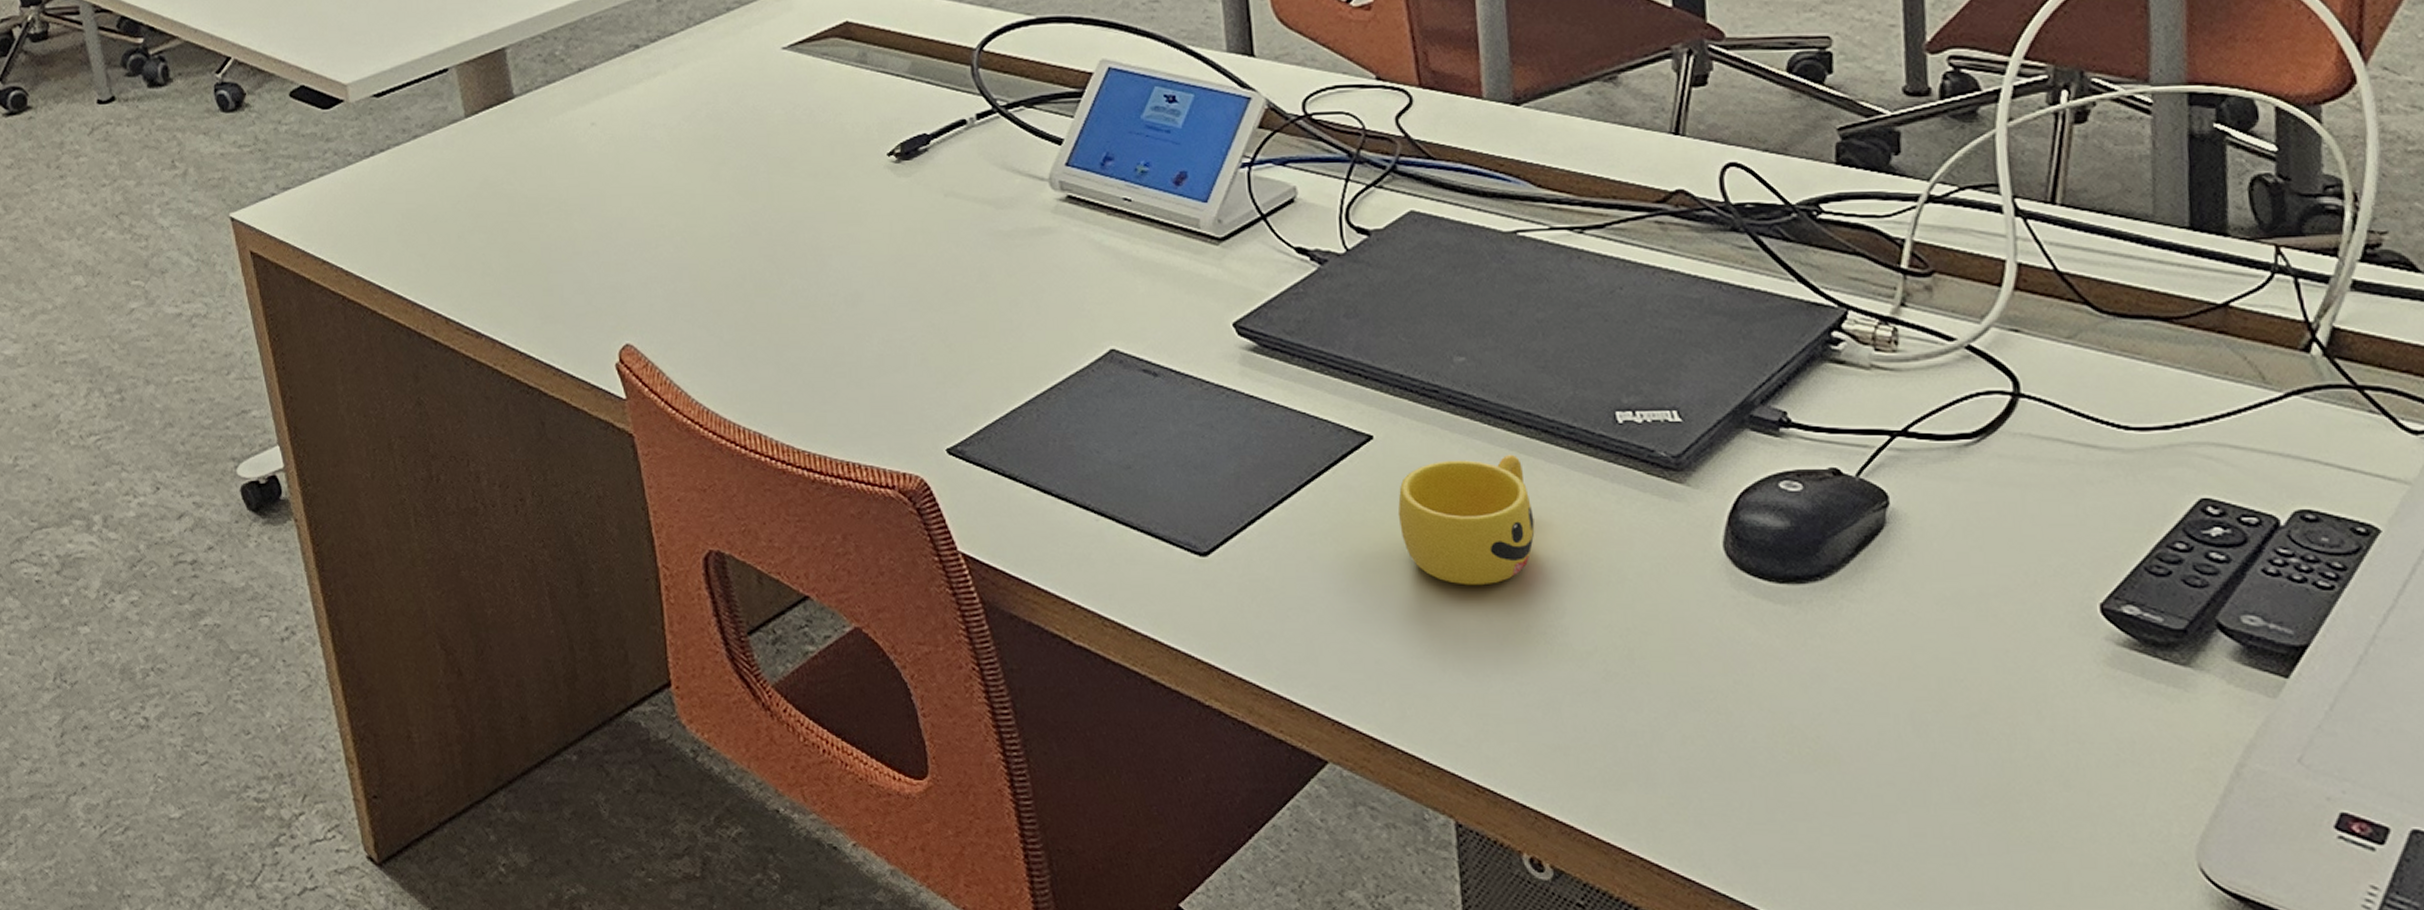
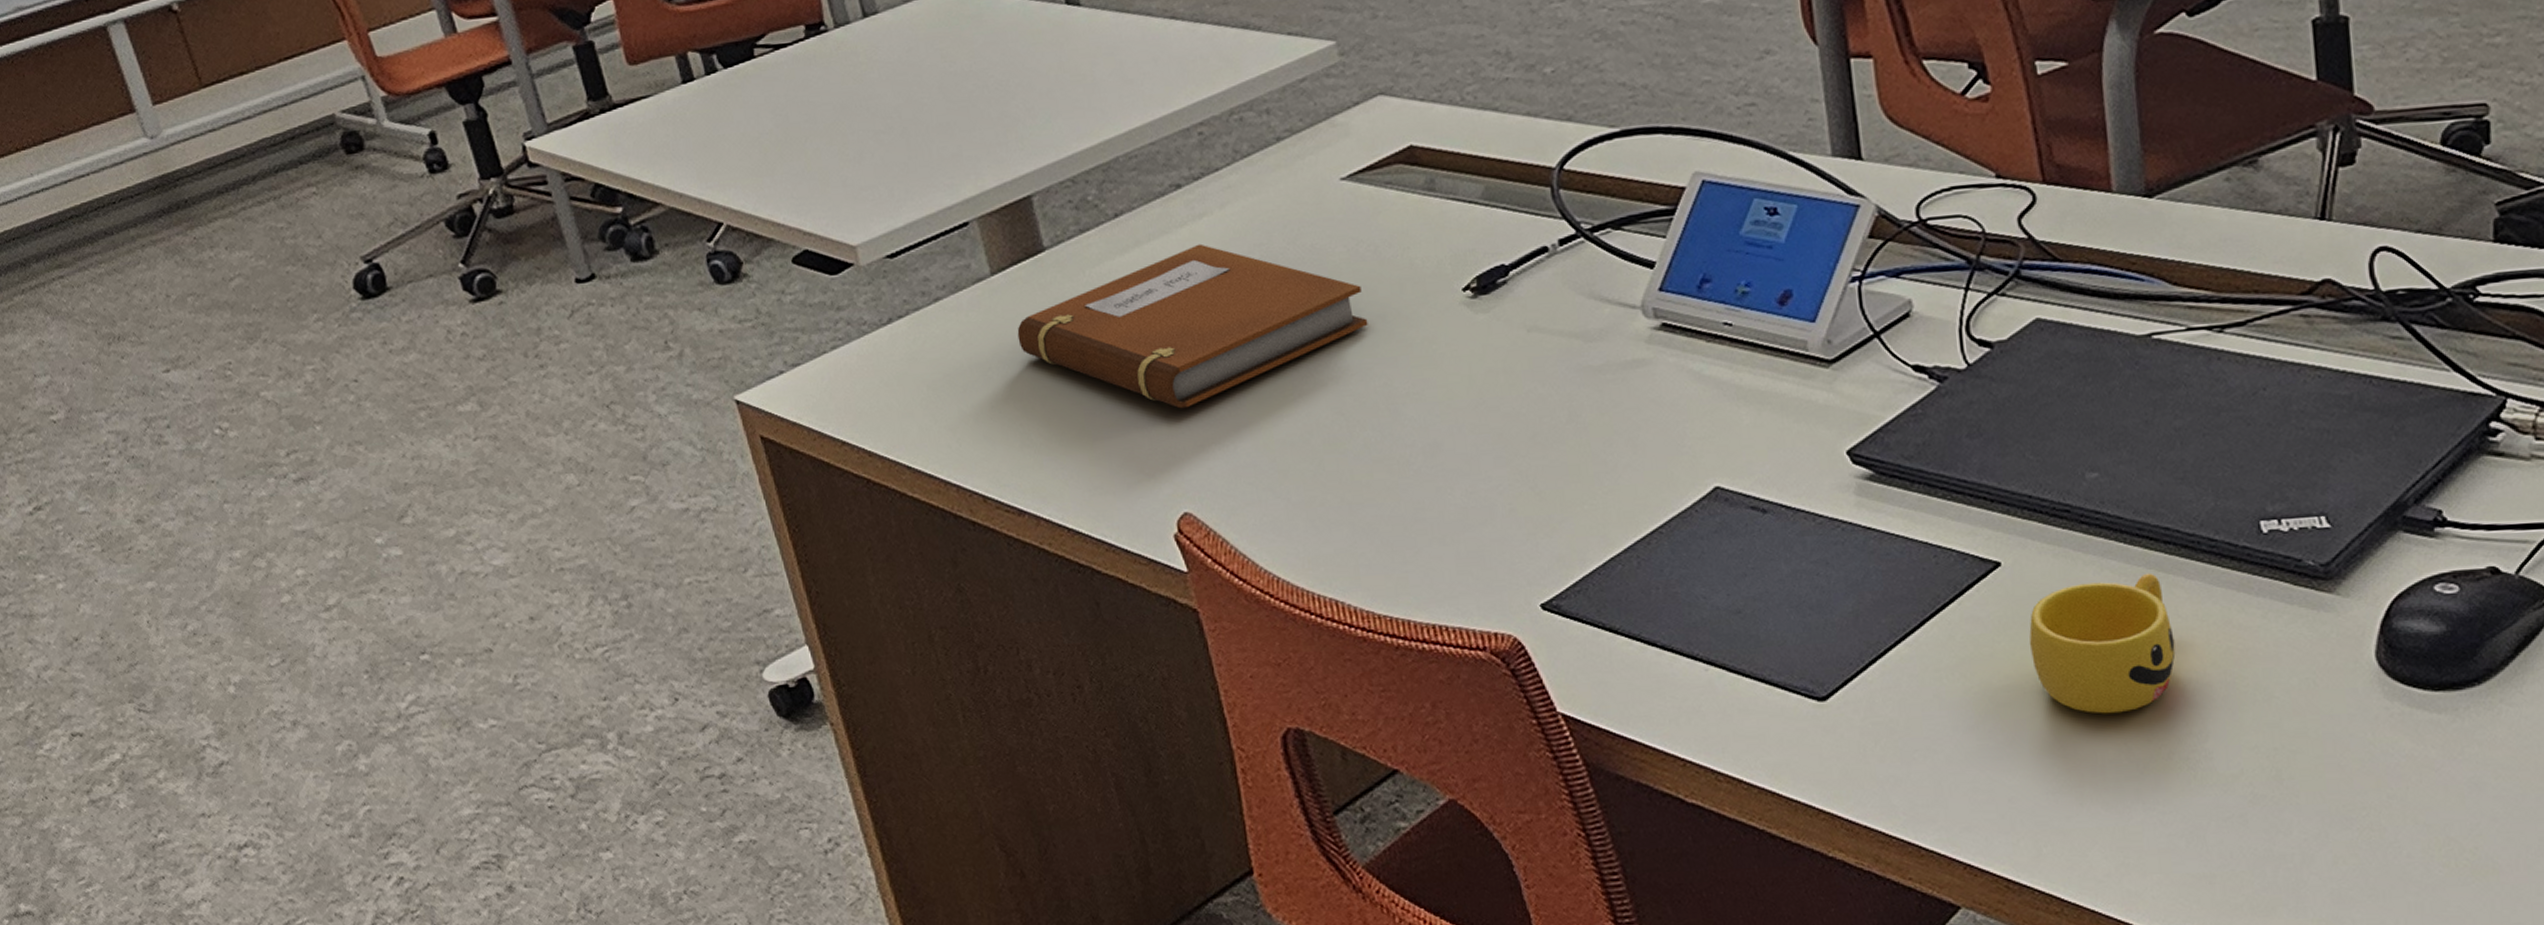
notebook: none [485,99,801,249] -> present [1017,244,1368,409]

